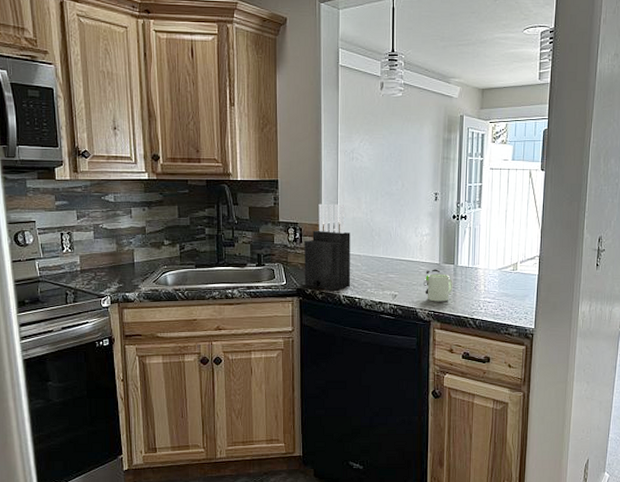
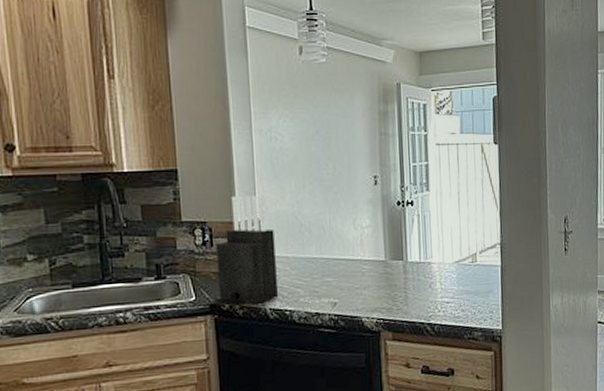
mug: present [424,269,453,302] -> none [368,267,404,308]

